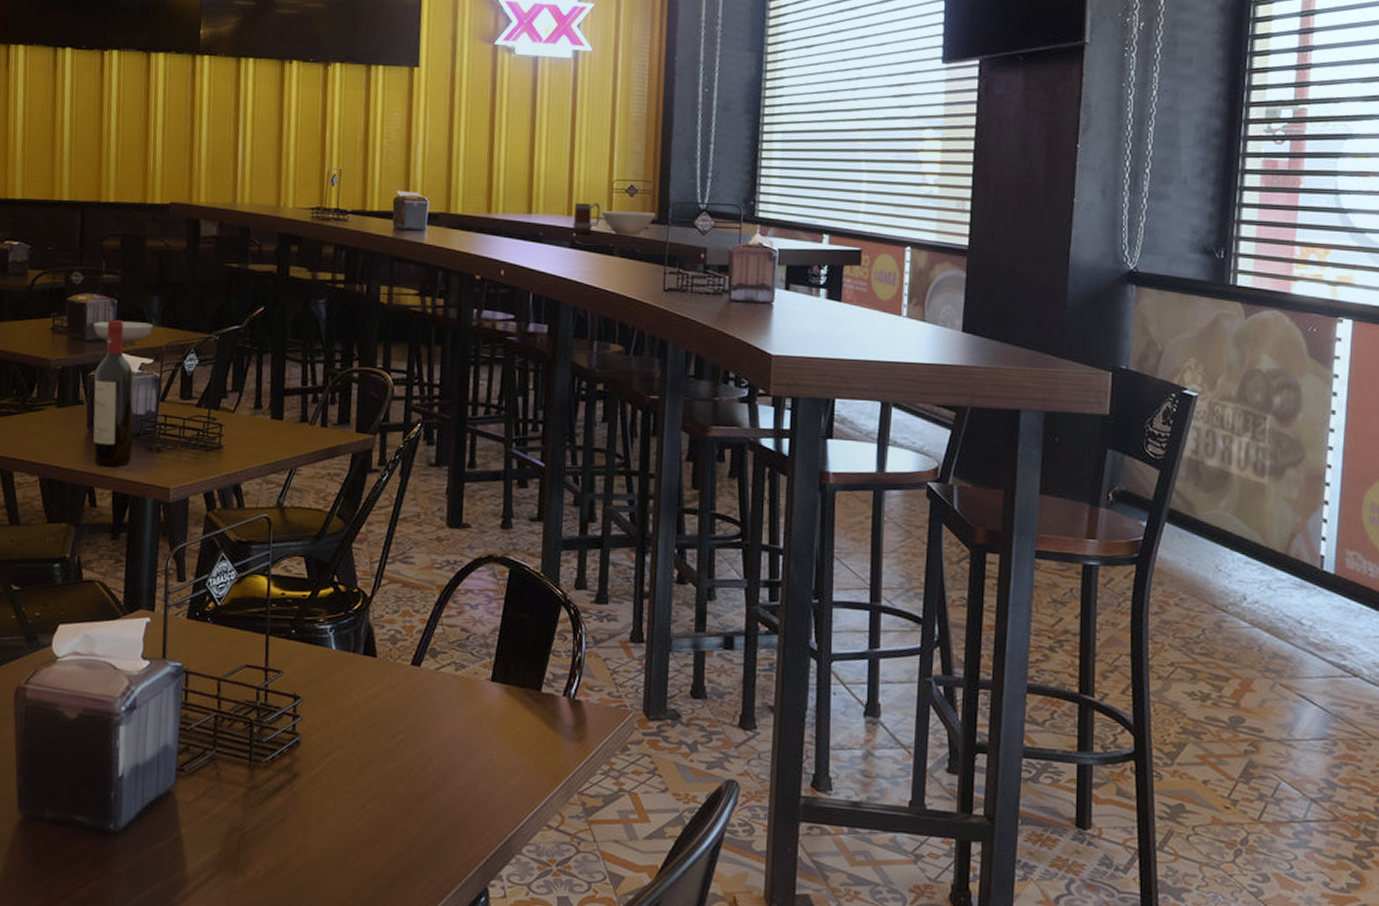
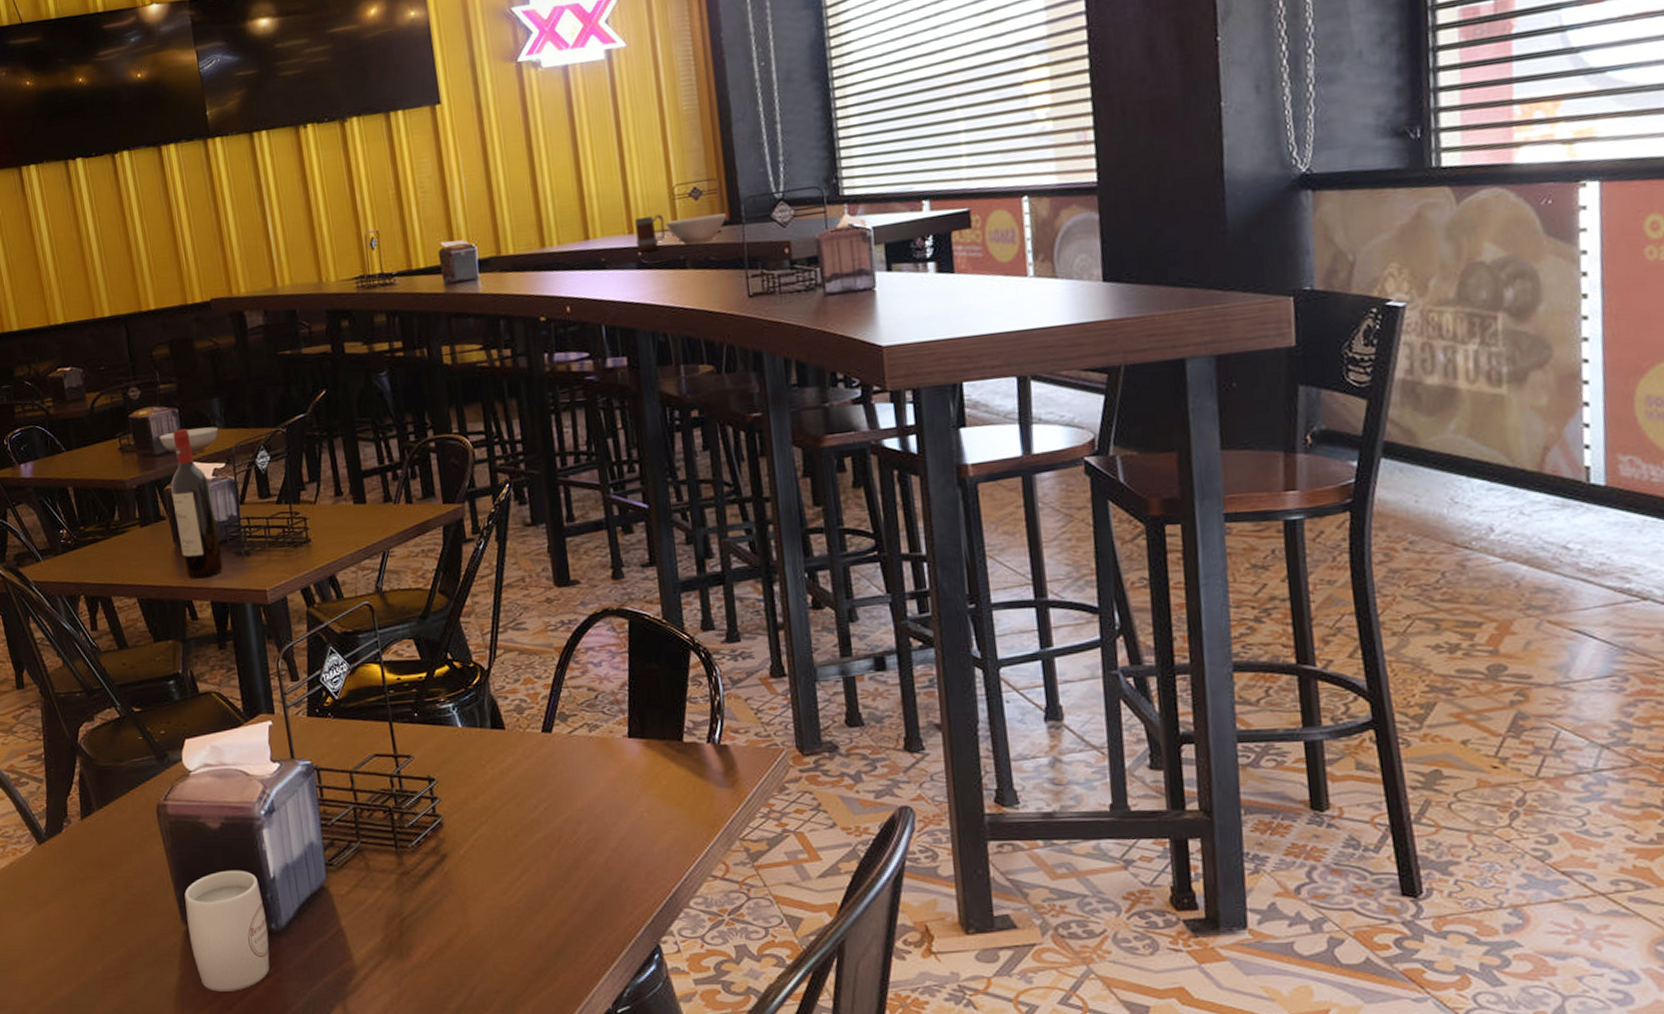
mug: none [22,763,106,890] -> present [184,870,270,992]

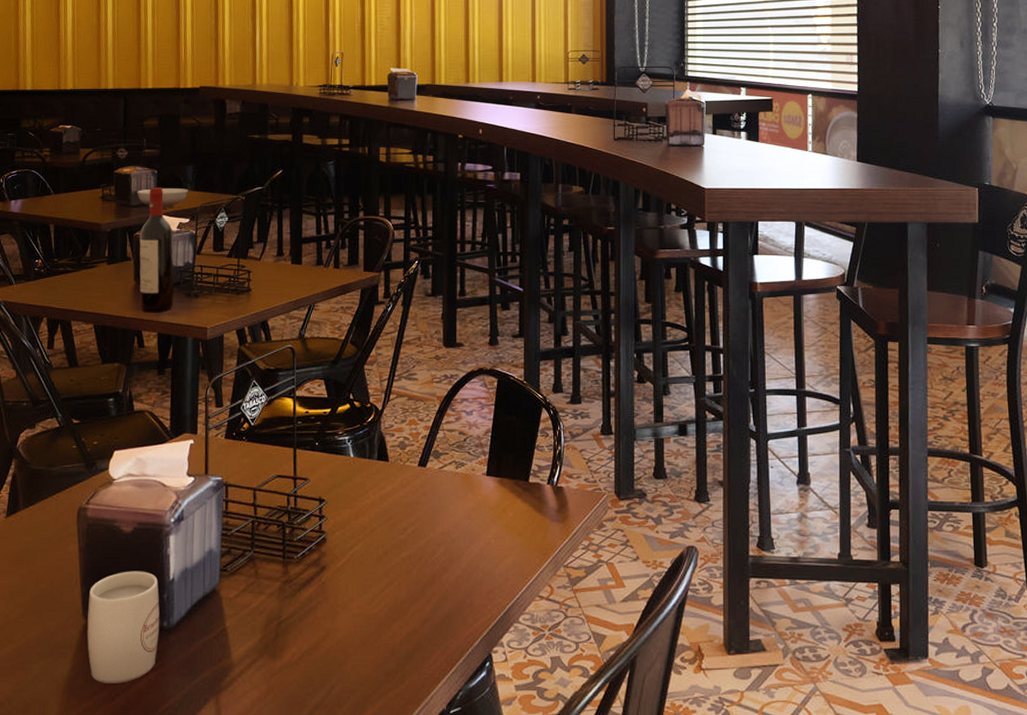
beer mug: present [634,214,666,253] -> none [537,70,559,97]
bowl: present [665,213,726,245] -> none [559,76,604,95]

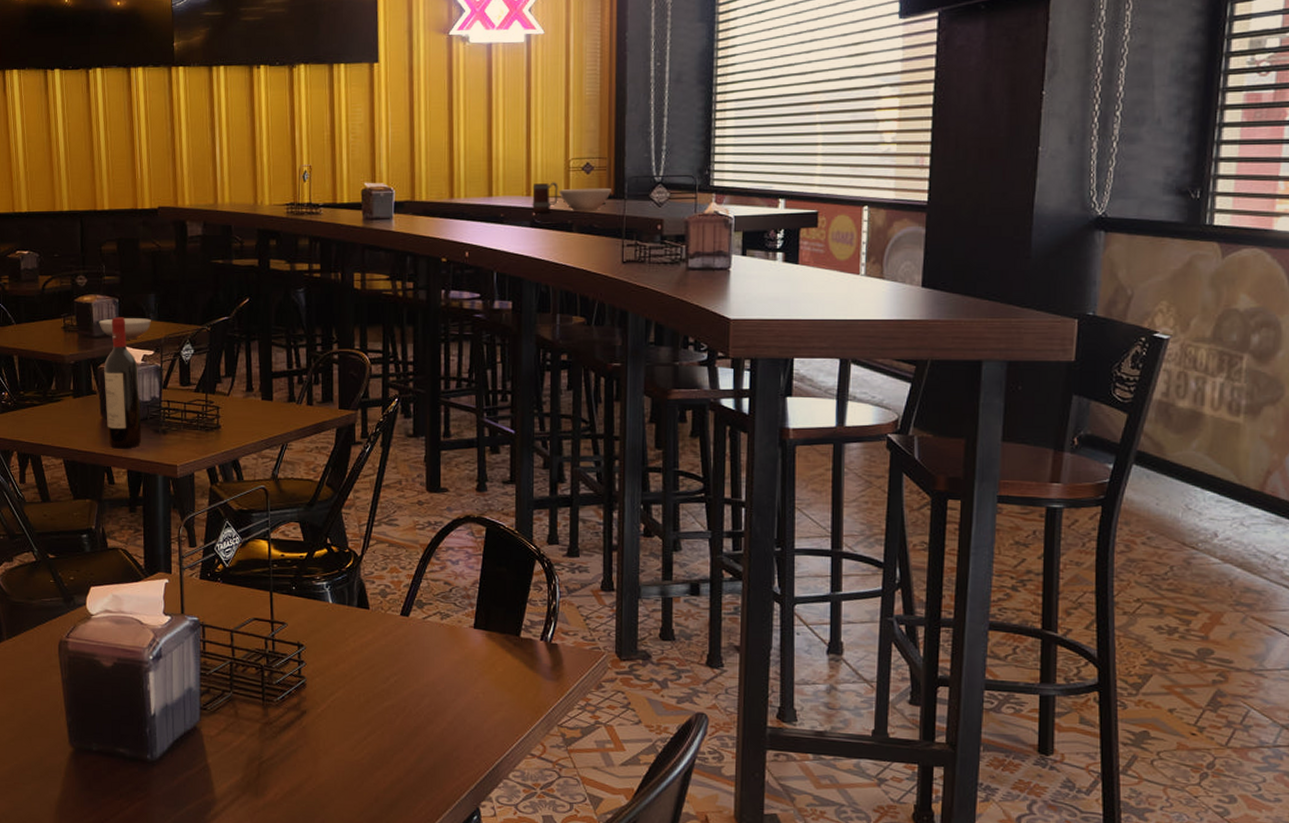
mug: present [86,571,160,684] -> none [74,704,144,809]
beer mug: none [537,70,559,97] -> present [532,182,558,213]
bowl: none [559,76,604,95] -> present [558,187,611,211]

